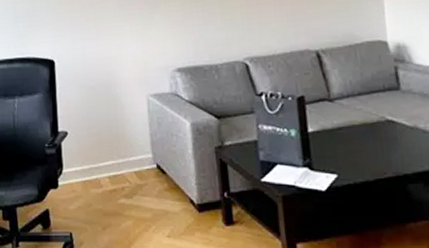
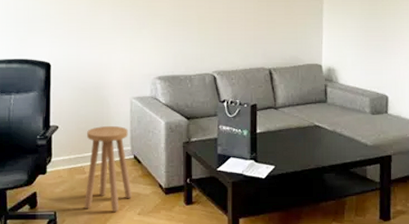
stool: none [100,130,158,233] -> present [84,126,132,212]

